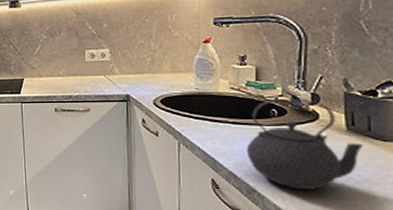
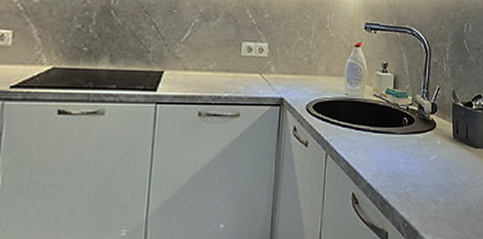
kettle: present [246,99,364,190] -> none [382,108,463,198]

